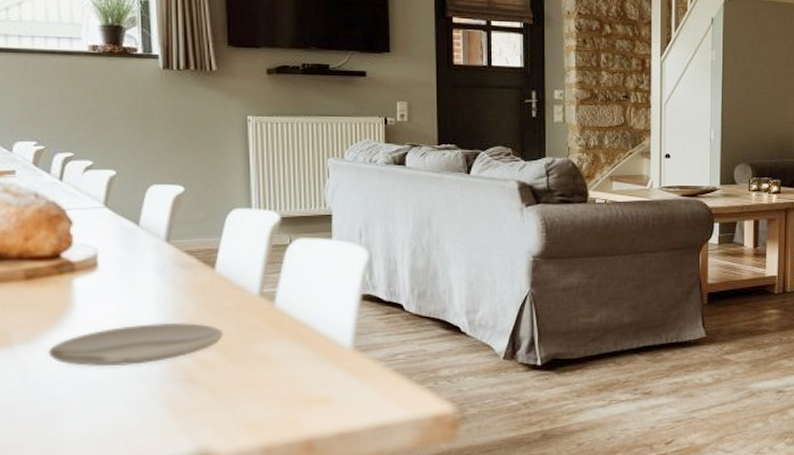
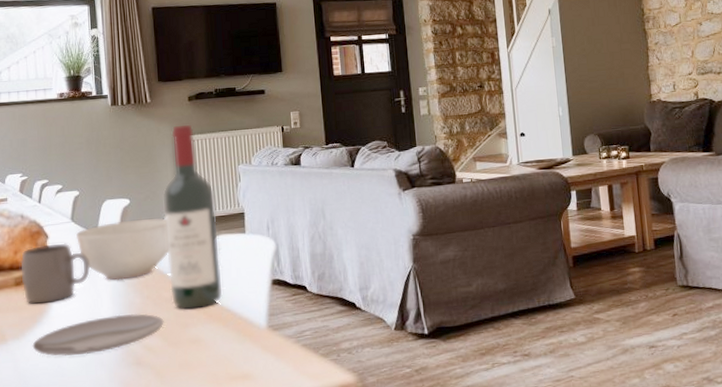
mug: none [31,232,130,304] -> present [19,243,91,305]
bowl: none [110,211,234,282] -> present [75,217,169,280]
wine bottle: none [228,101,301,322] -> present [162,123,223,310]

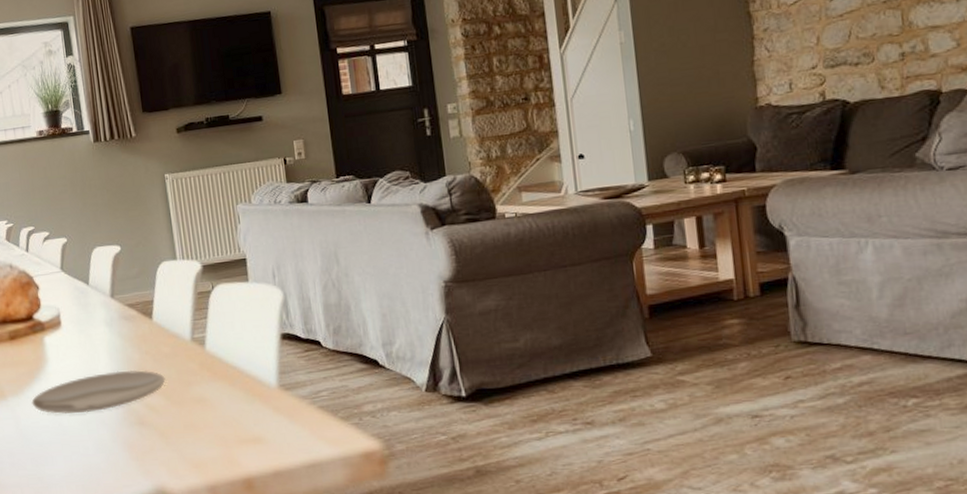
mug: present [19,243,91,305] -> none [12,294,85,360]
bowl: present [75,217,169,280] -> none [67,265,166,334]
wine bottle: present [162,123,223,310] -> none [155,158,227,367]

